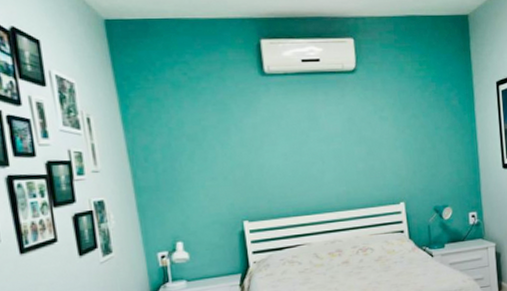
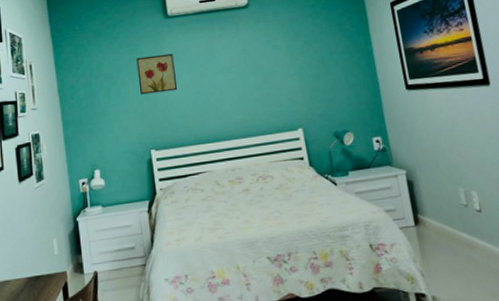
wall art: none [226,116,275,161] -> present [136,53,178,95]

